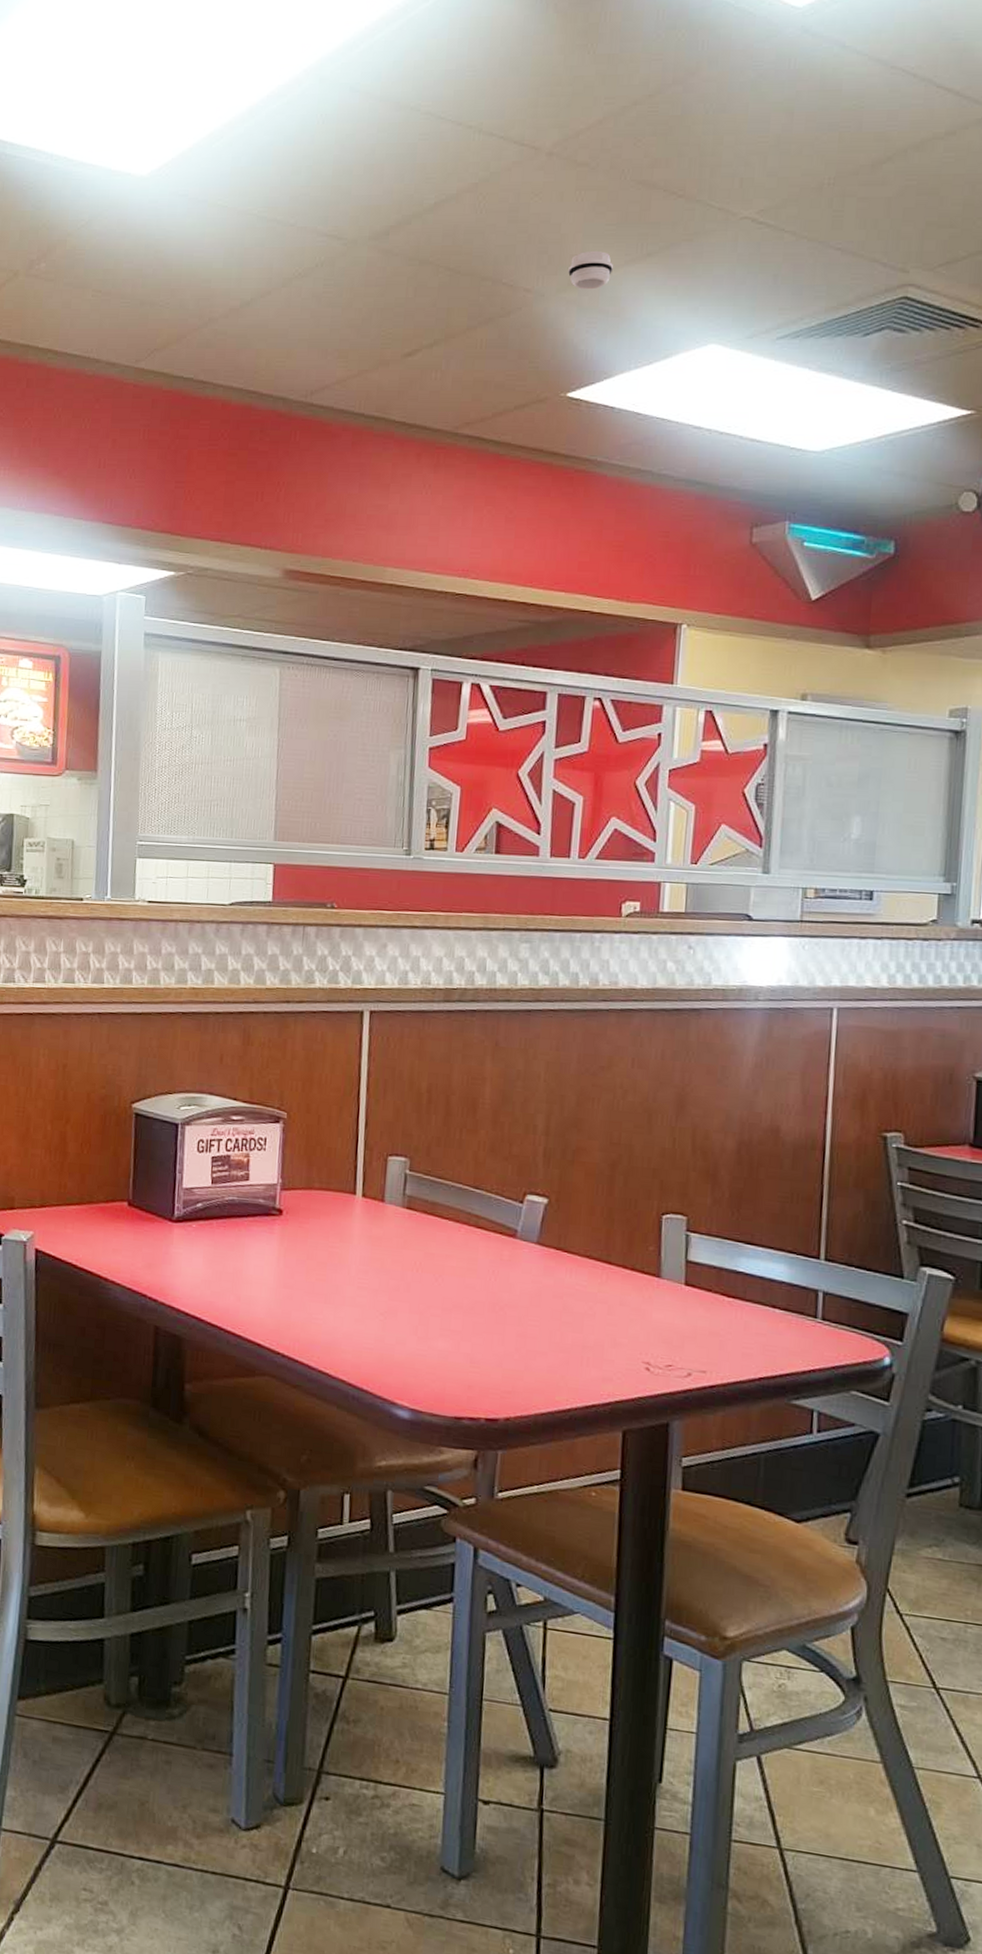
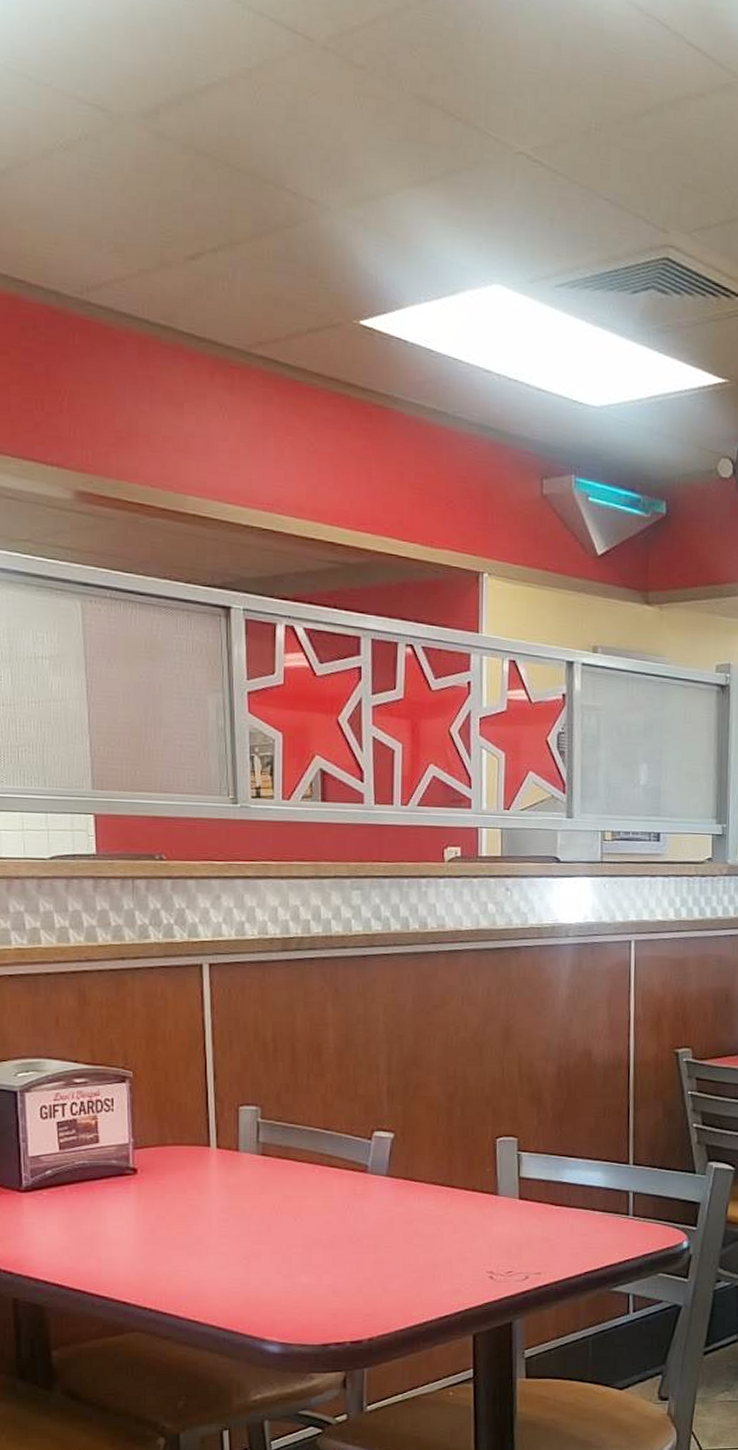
smoke detector: present [568,250,613,290] -> none [353,166,397,210]

